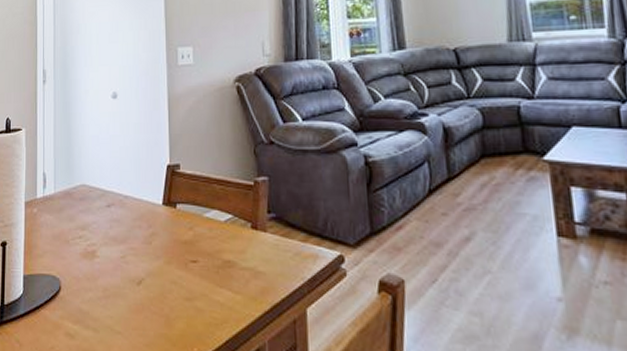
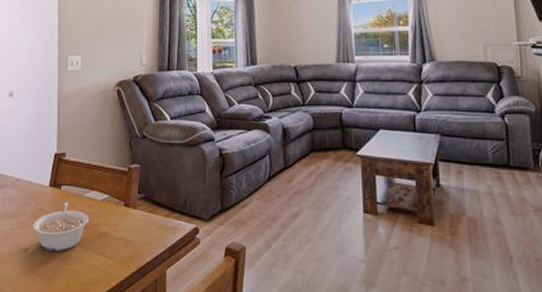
legume: none [145,224,211,284] -> present [33,202,90,251]

